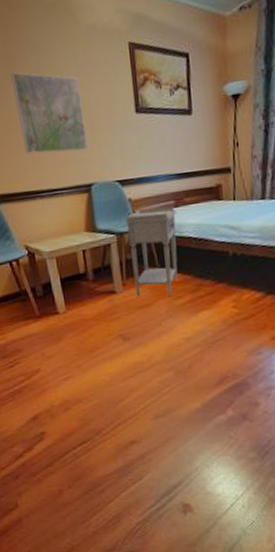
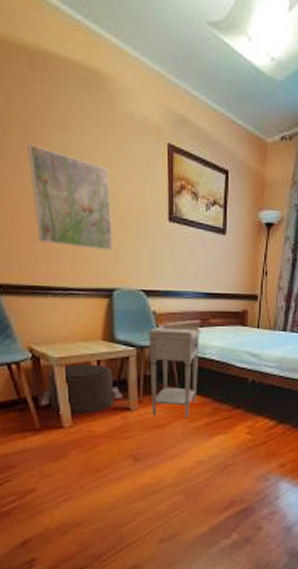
pouf: none [38,254,108,301] -> present [41,364,123,414]

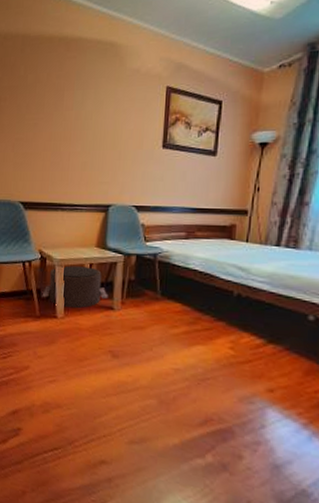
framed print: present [27,144,113,252] -> none [56,101,116,175]
nightstand: present [148,324,202,419] -> none [132,235,187,324]

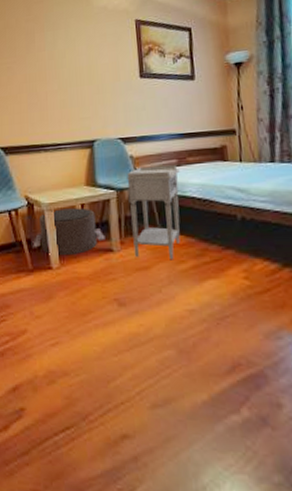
nightstand: none [132,235,187,324] -> present [127,165,181,260]

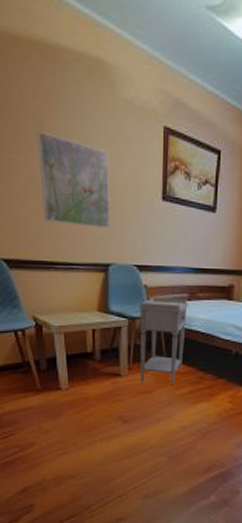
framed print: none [29,43,93,112] -> present [37,131,110,229]
pouf: present [34,208,105,256] -> none [42,333,114,378]

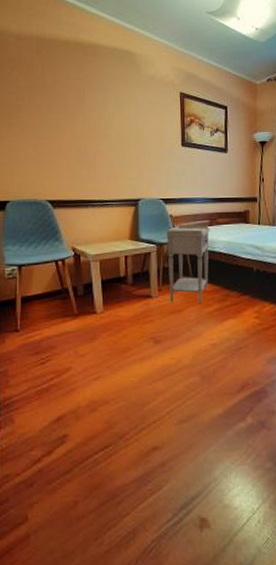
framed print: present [37,131,110,229] -> none [79,102,138,171]

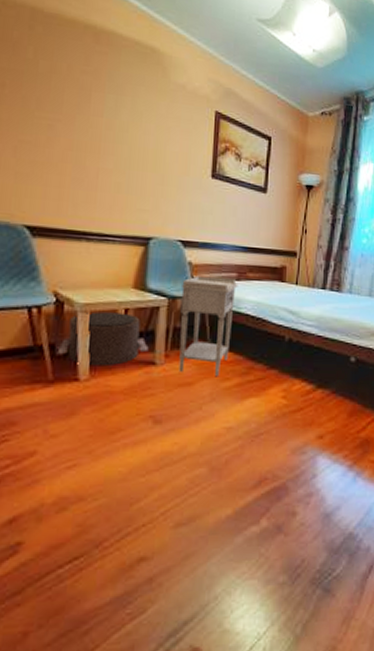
pouf: none [80,259,145,302] -> present [58,311,149,367]

